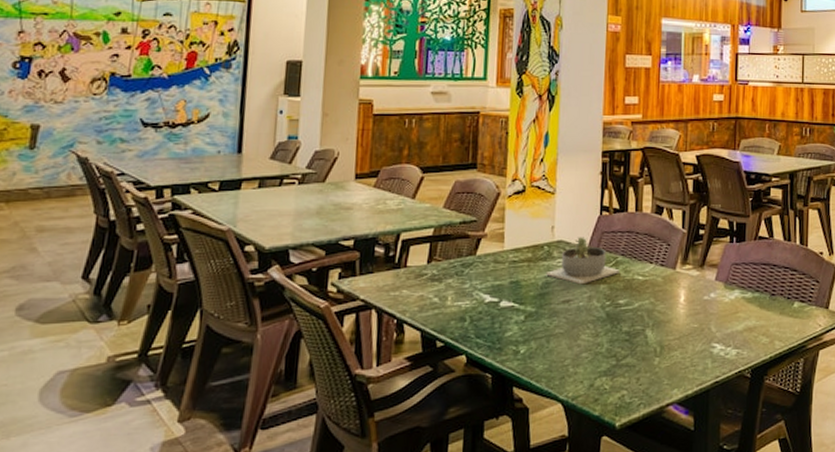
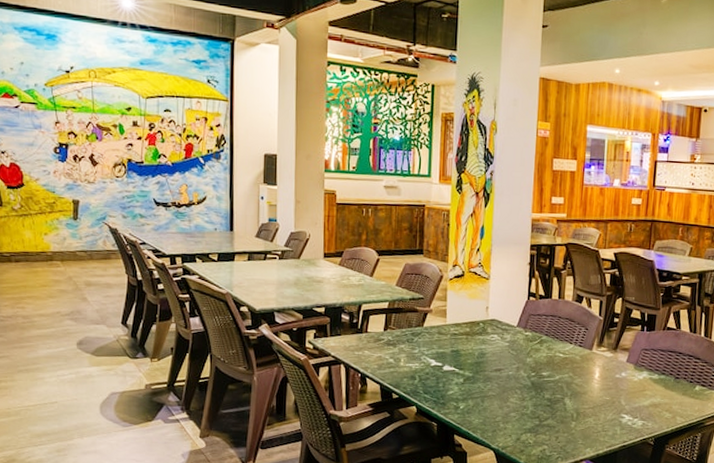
succulent planter: present [546,237,619,285] -> none [481,317,543,357]

